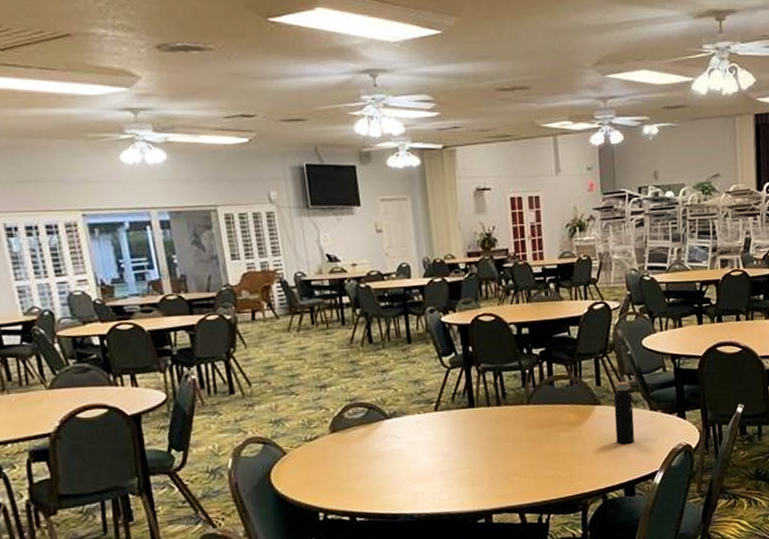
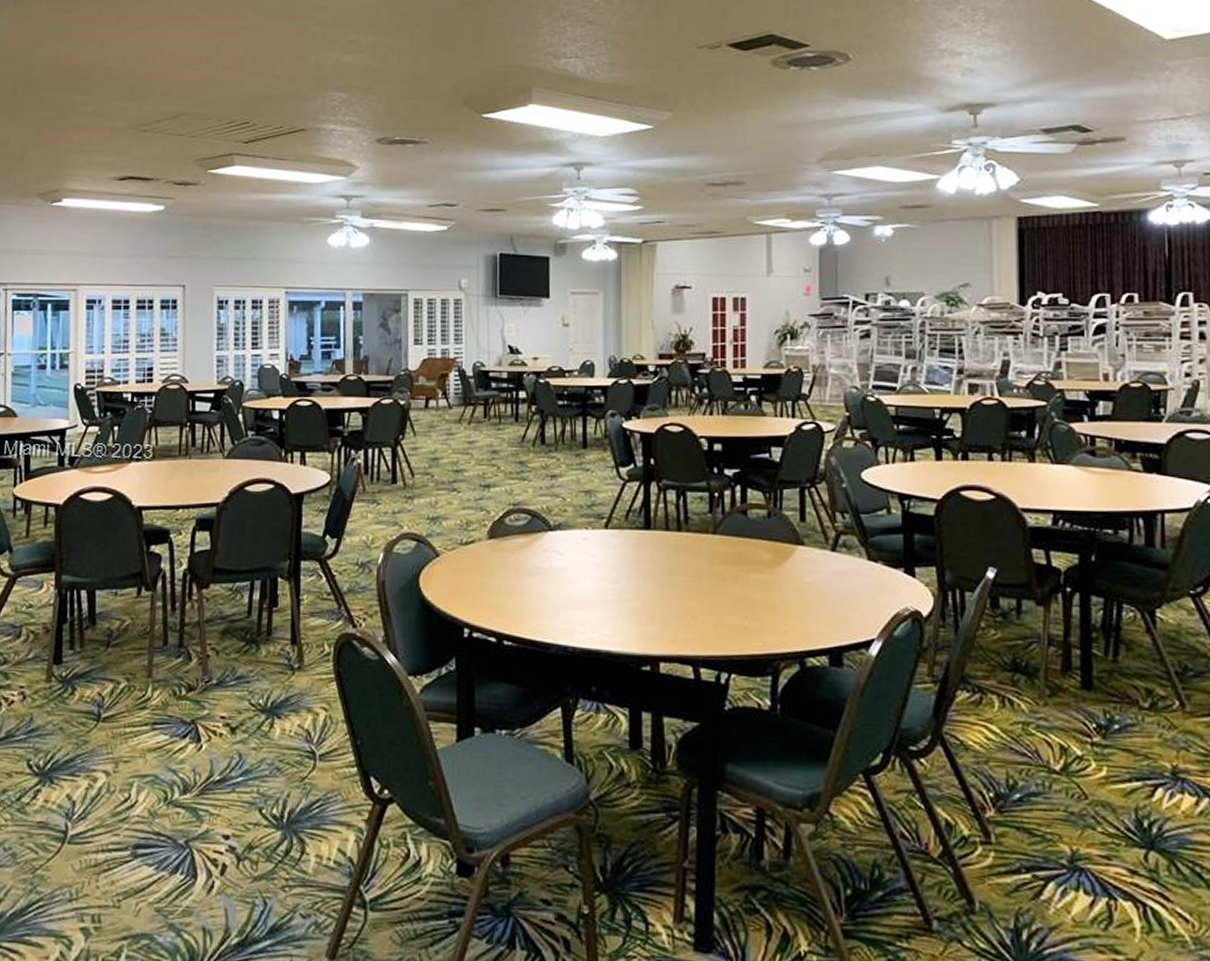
water bottle: present [613,376,635,444] -> none [821,513,846,599]

